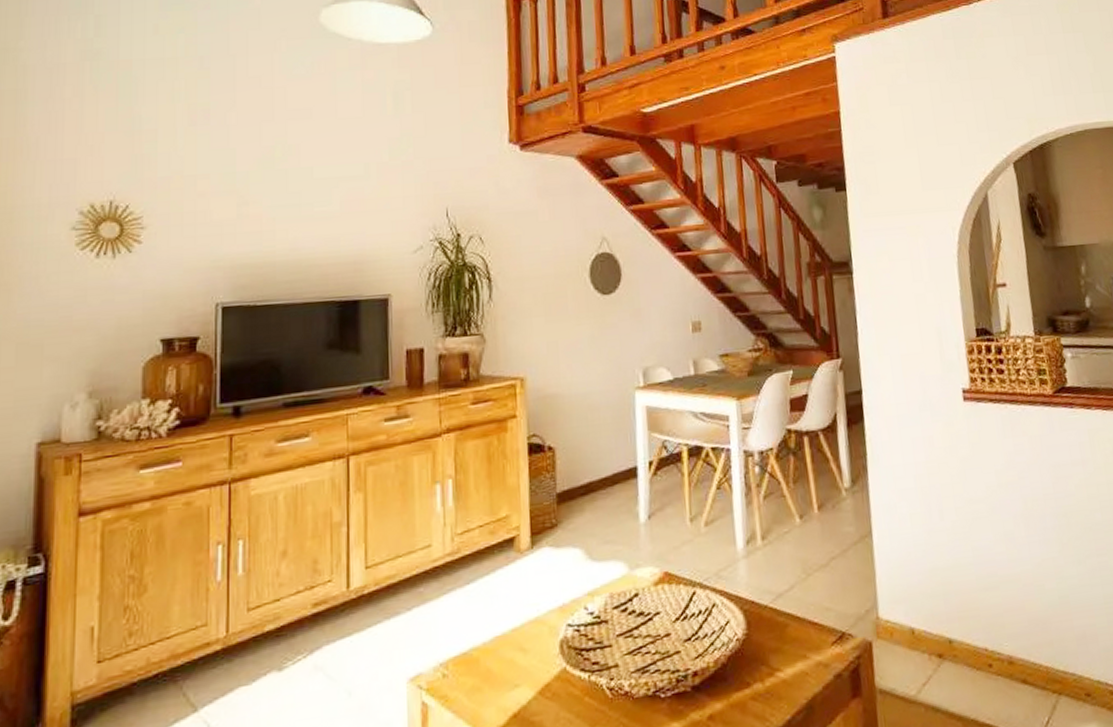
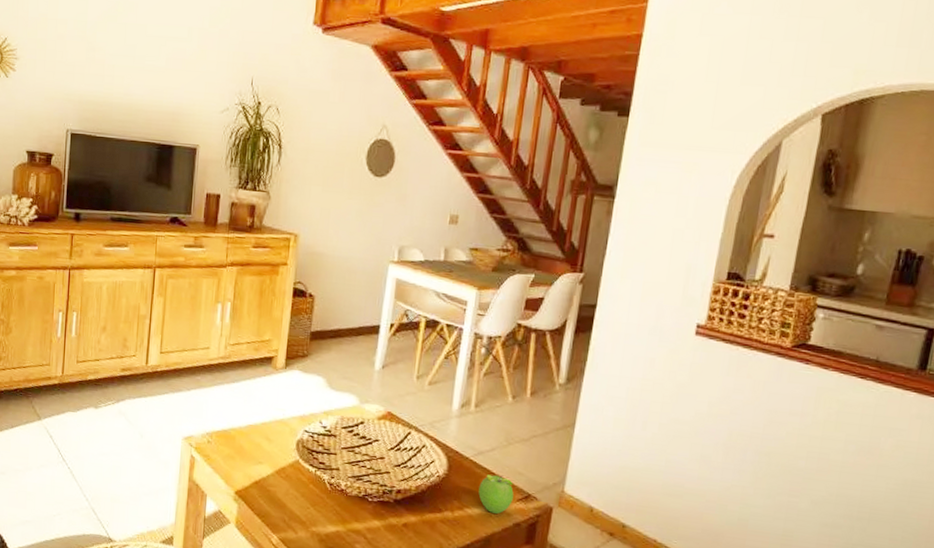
fruit: none [786,616,827,670] -> present [478,474,514,514]

